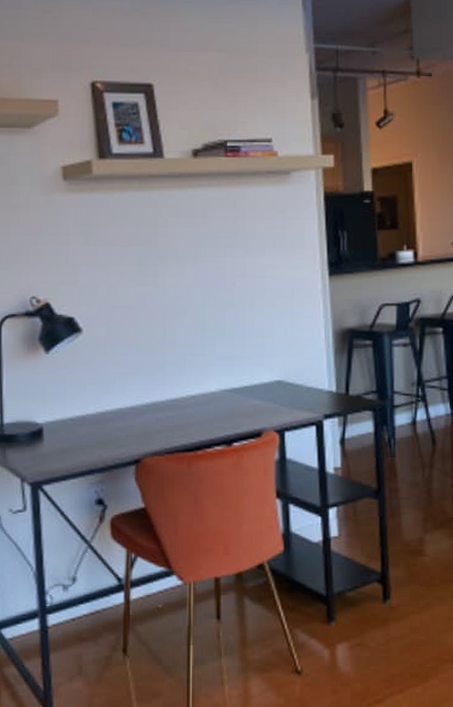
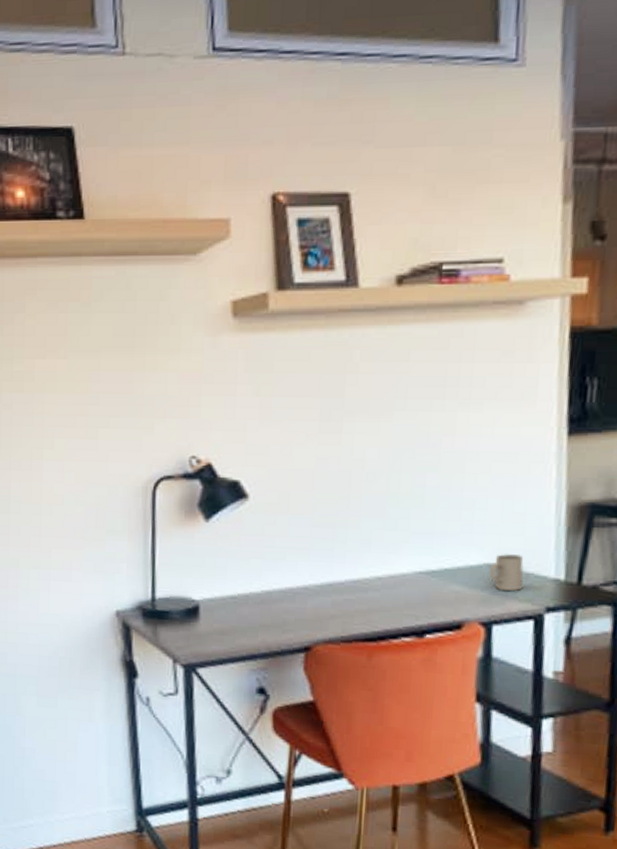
mug: none [279,372,306,403] -> present [489,554,524,592]

